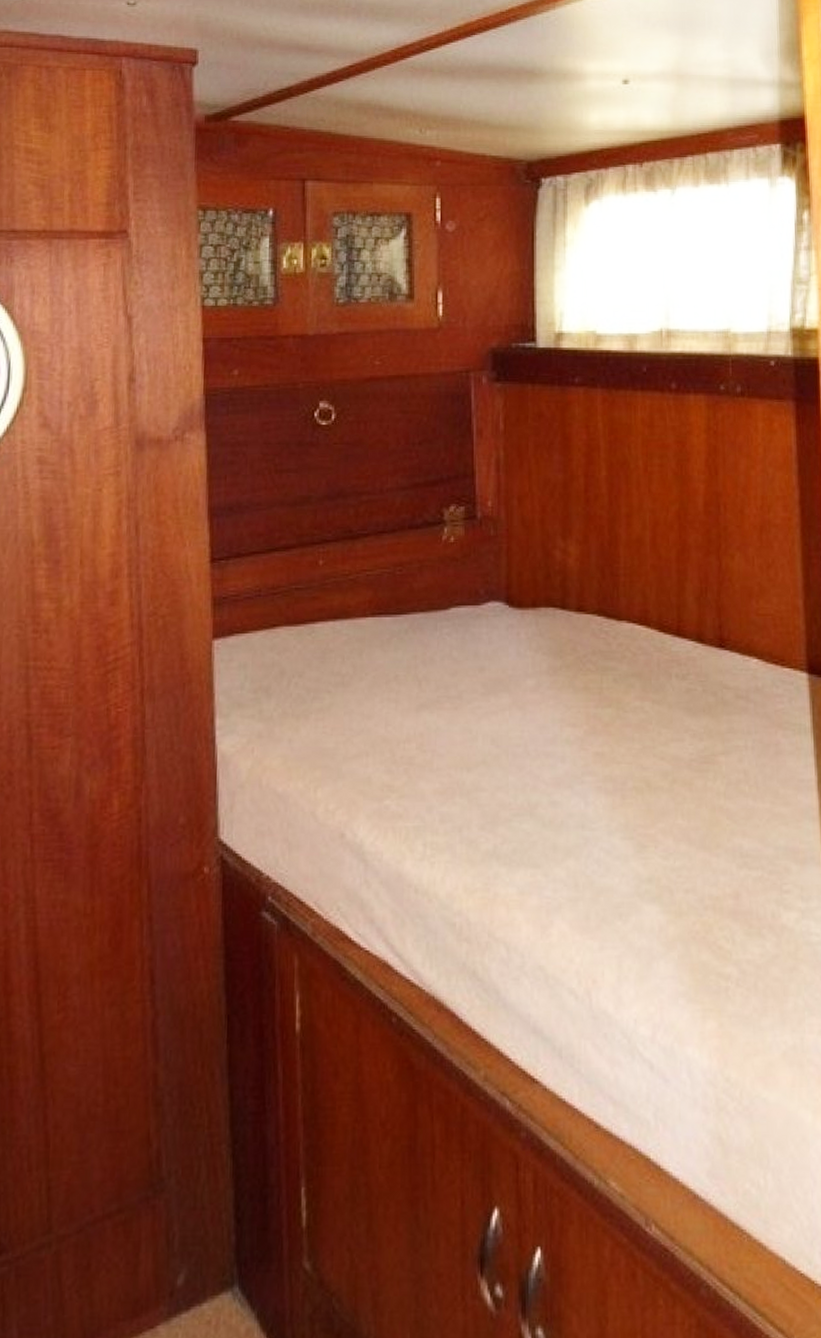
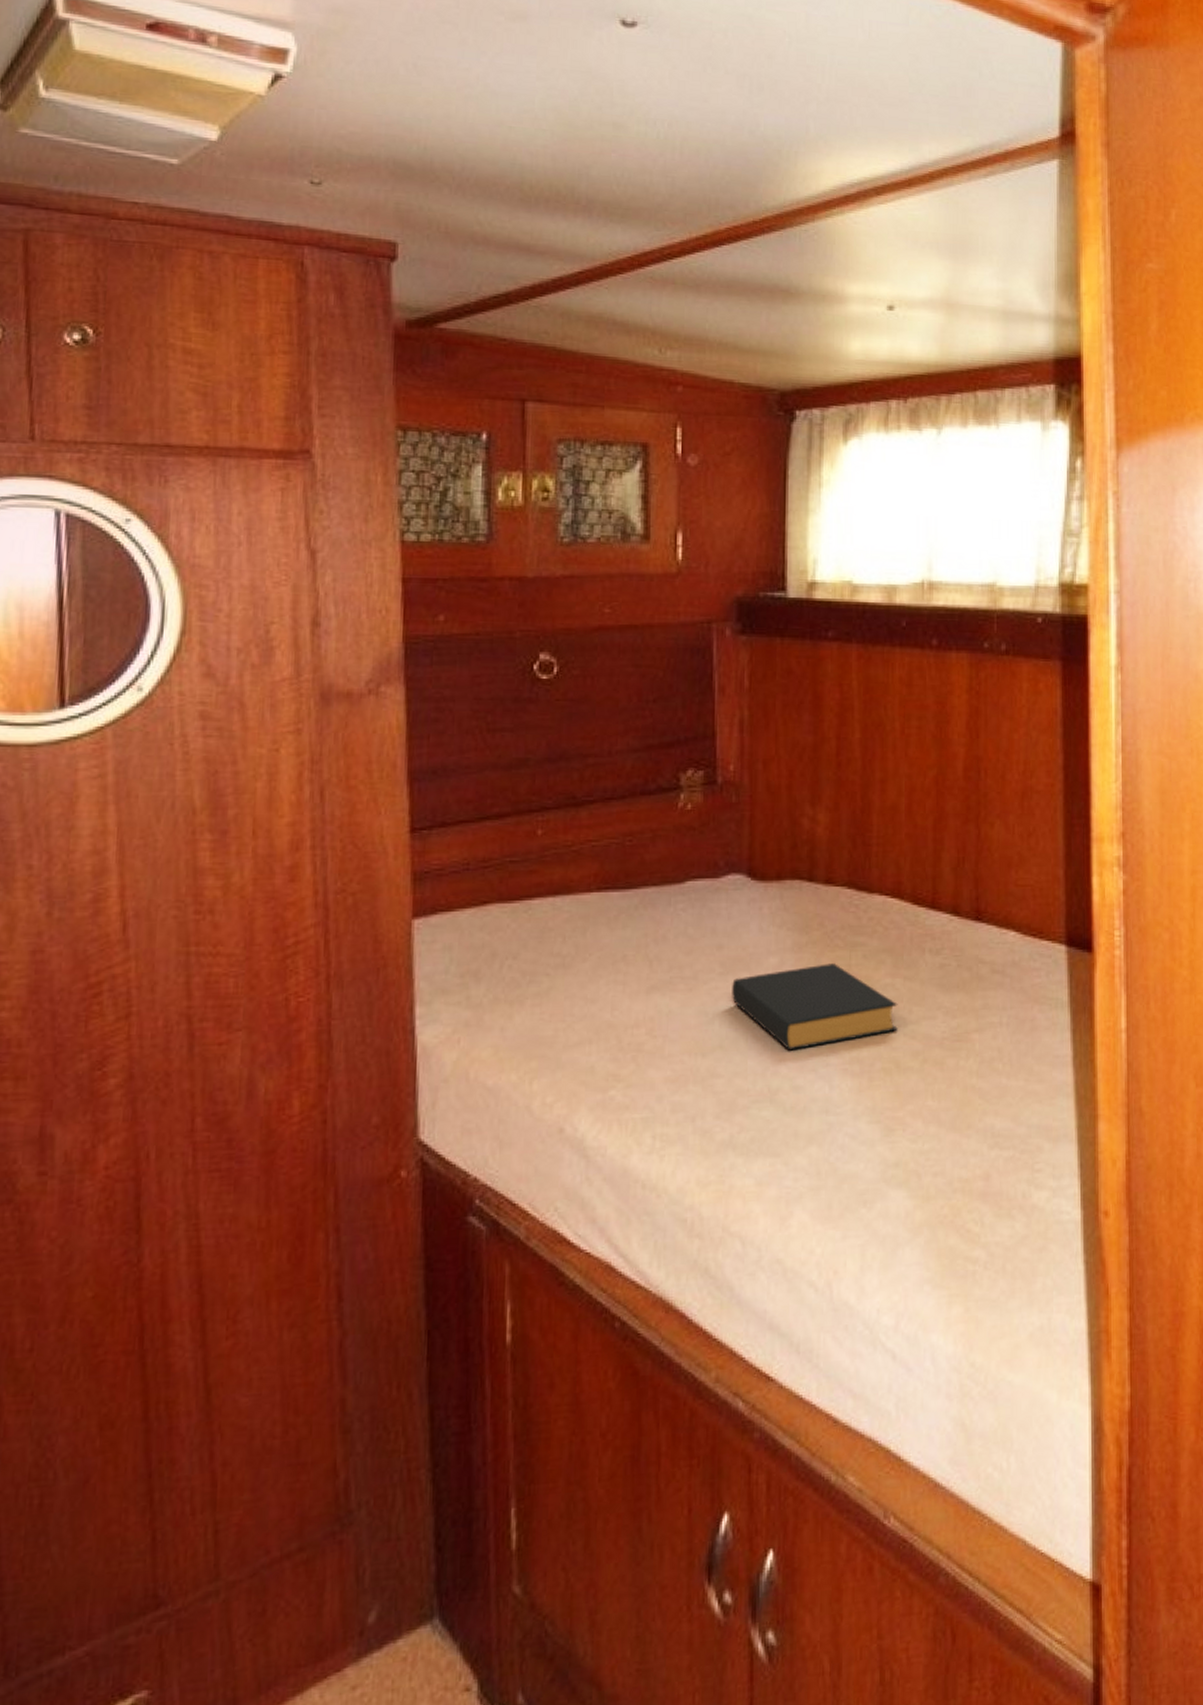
hardback book: none [493,686,648,768] -> present [732,963,898,1051]

